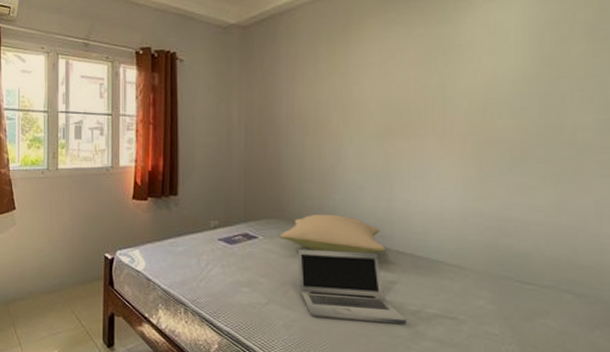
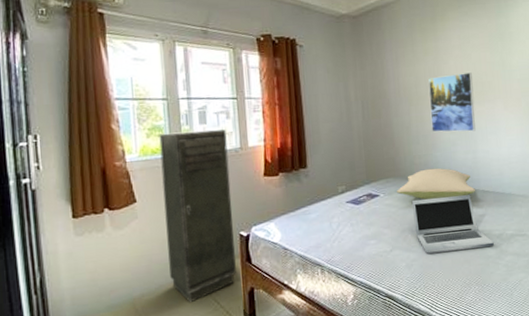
storage cabinet: none [38,145,100,316] -> present [159,129,236,303]
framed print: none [331,97,395,174] -> present [428,72,476,132]

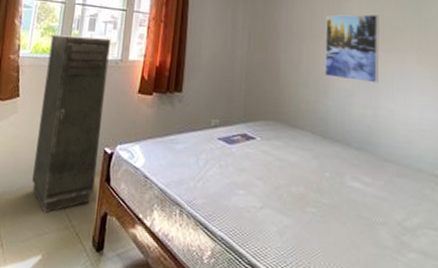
pillow: present [397,168,476,200] -> none [276,117,374,161]
laptop: present [411,195,494,254] -> none [292,151,393,234]

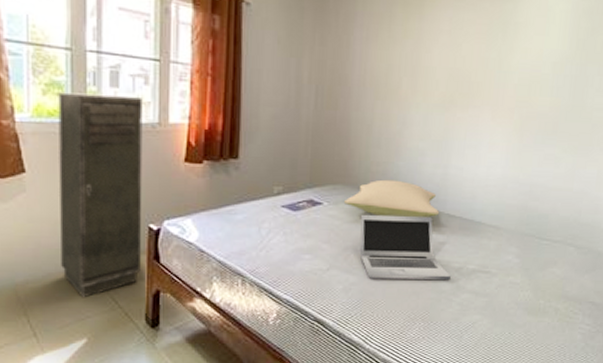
pillow: none [276,117,374,161] -> present [344,179,440,218]
laptop: none [292,151,393,234] -> present [360,214,451,280]
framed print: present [325,14,380,84] -> none [398,67,459,142]

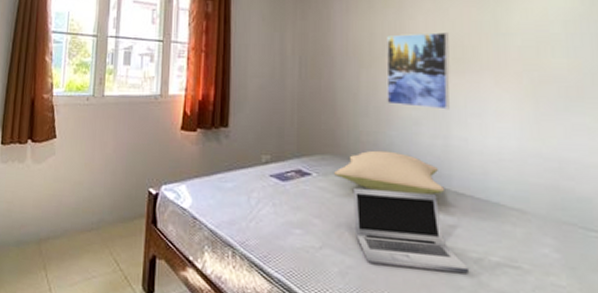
storage cabinet: present [58,92,143,298] -> none [76,71,148,258]
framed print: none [398,67,459,142] -> present [386,32,450,110]

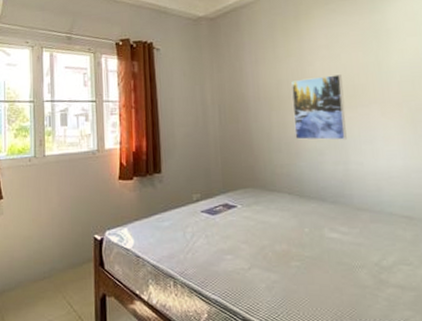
pillow: present [334,150,446,196] -> none [256,179,348,215]
laptop: present [352,187,468,273] -> none [272,212,371,276]

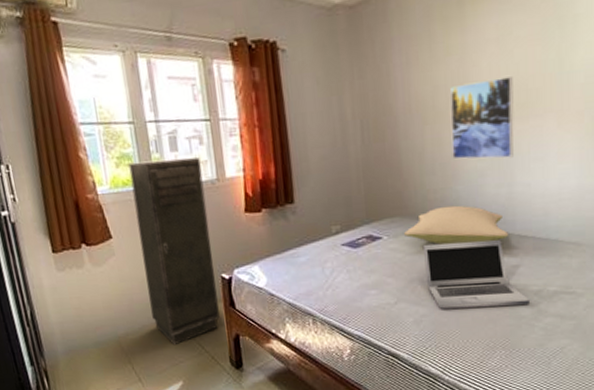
storage cabinet: none [25,131,89,303] -> present [128,157,220,346]
pillow: none [256,179,348,215] -> present [404,205,509,245]
laptop: none [272,212,371,276] -> present [422,240,529,309]

